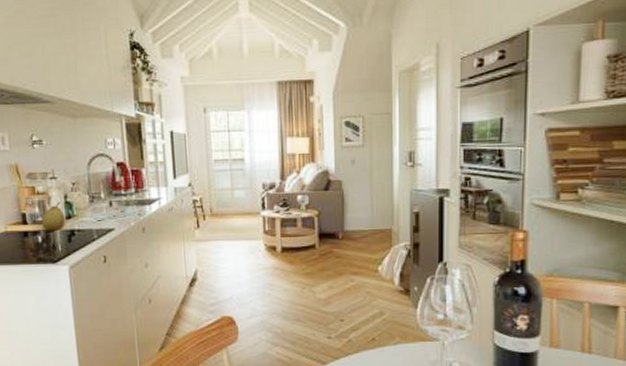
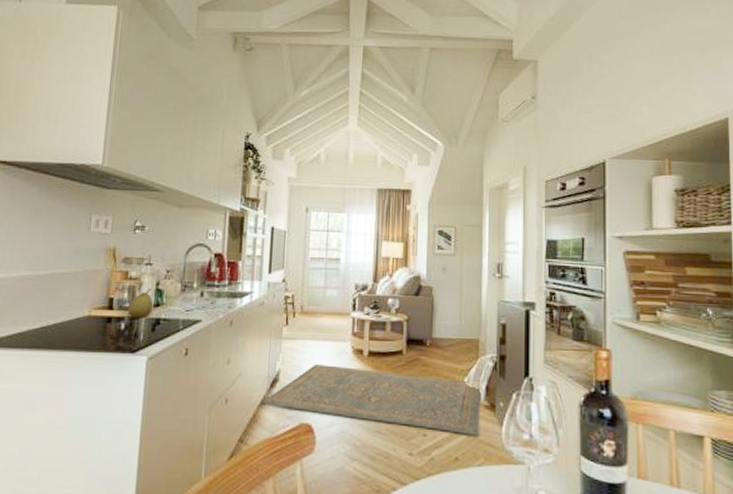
rug: none [182,263,398,318] -> present [260,364,484,436]

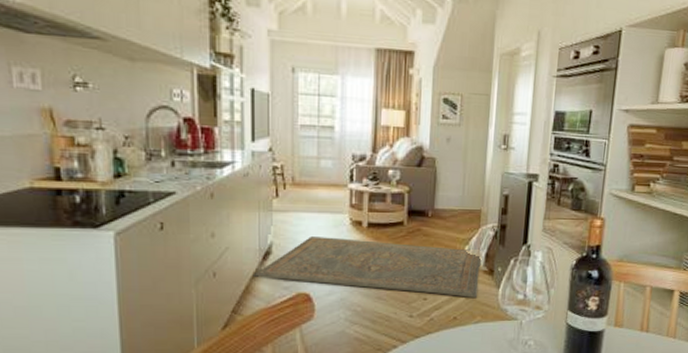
fruit: present [128,289,154,318] -> none [81,157,114,190]

